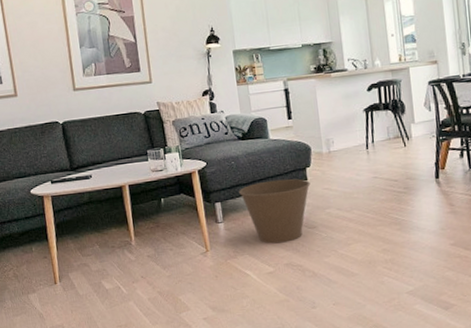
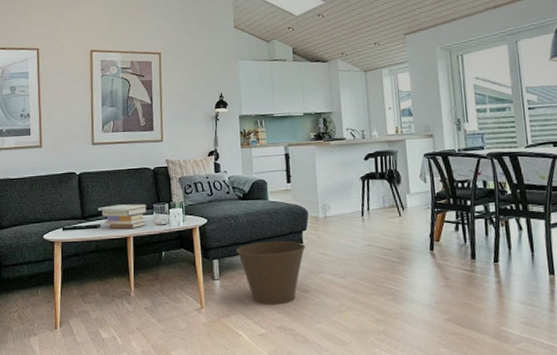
books: none [86,150,141,179] -> present [97,204,147,229]

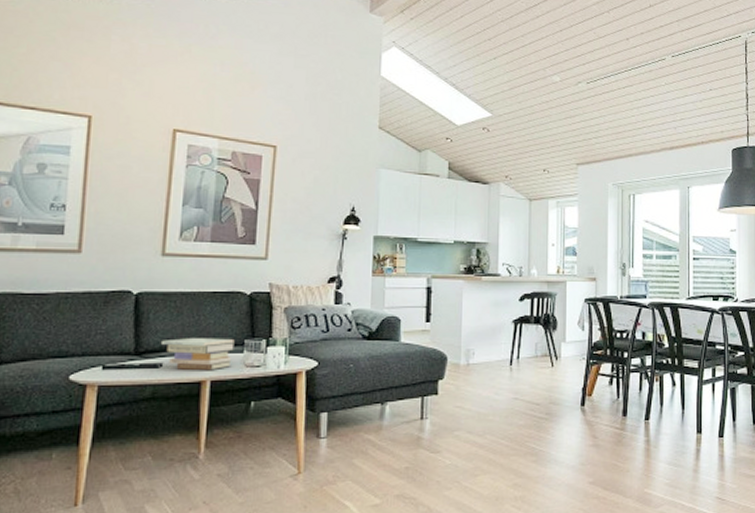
basket: present [236,240,306,305] -> none [353,391,441,469]

